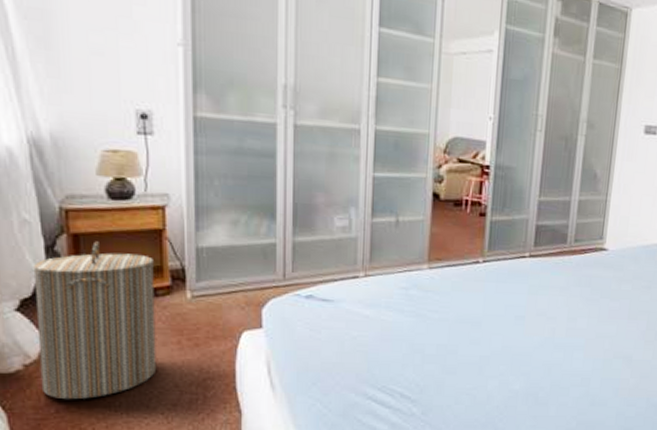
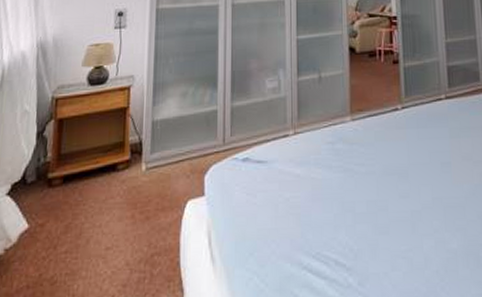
laundry hamper: present [33,241,157,400] -> none [15,124,118,285]

